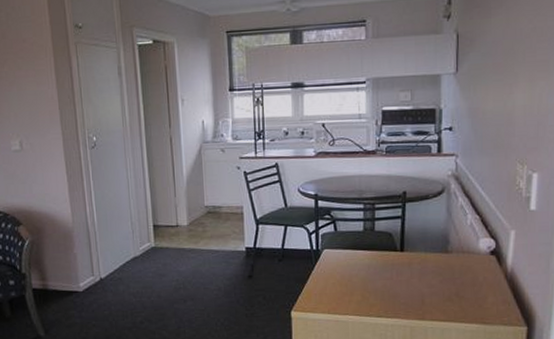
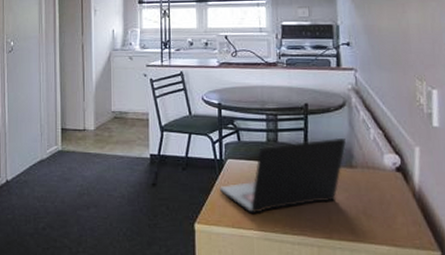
laptop: none [316,224,443,300] -> present [220,137,346,213]

